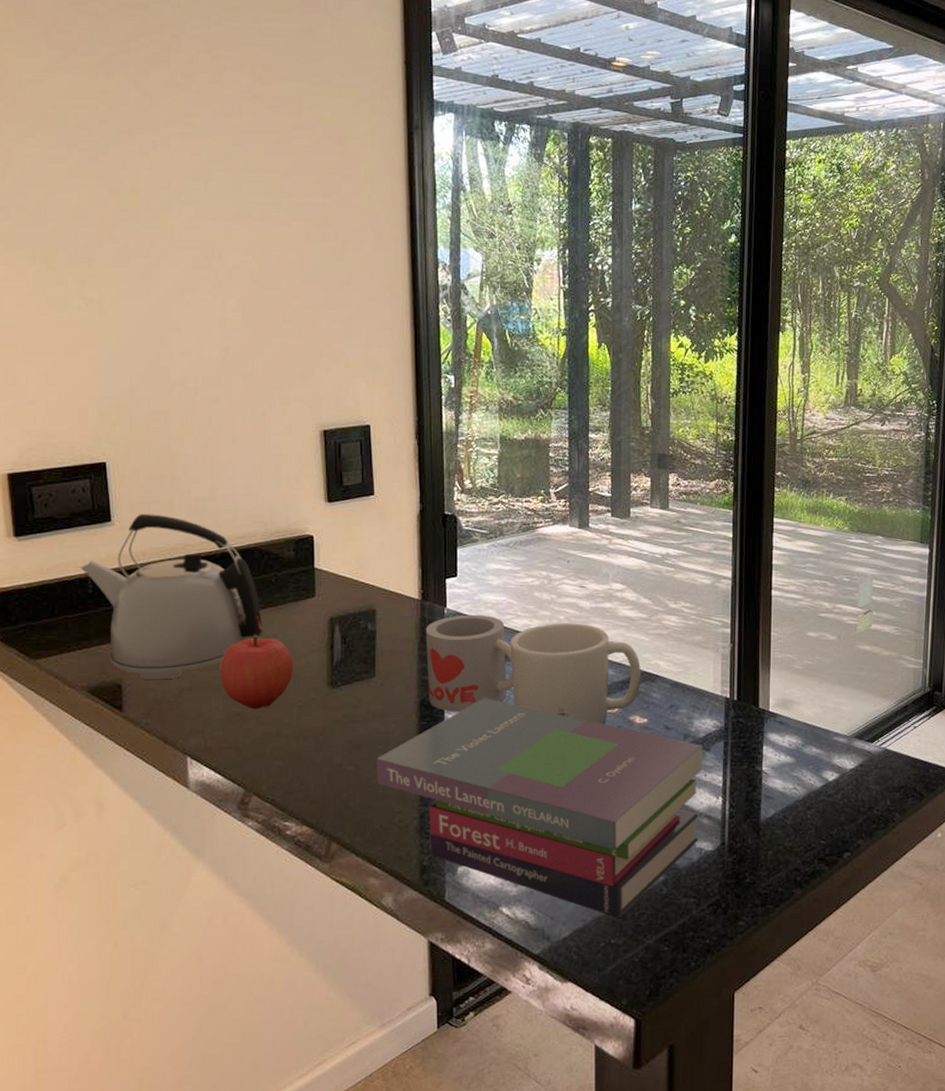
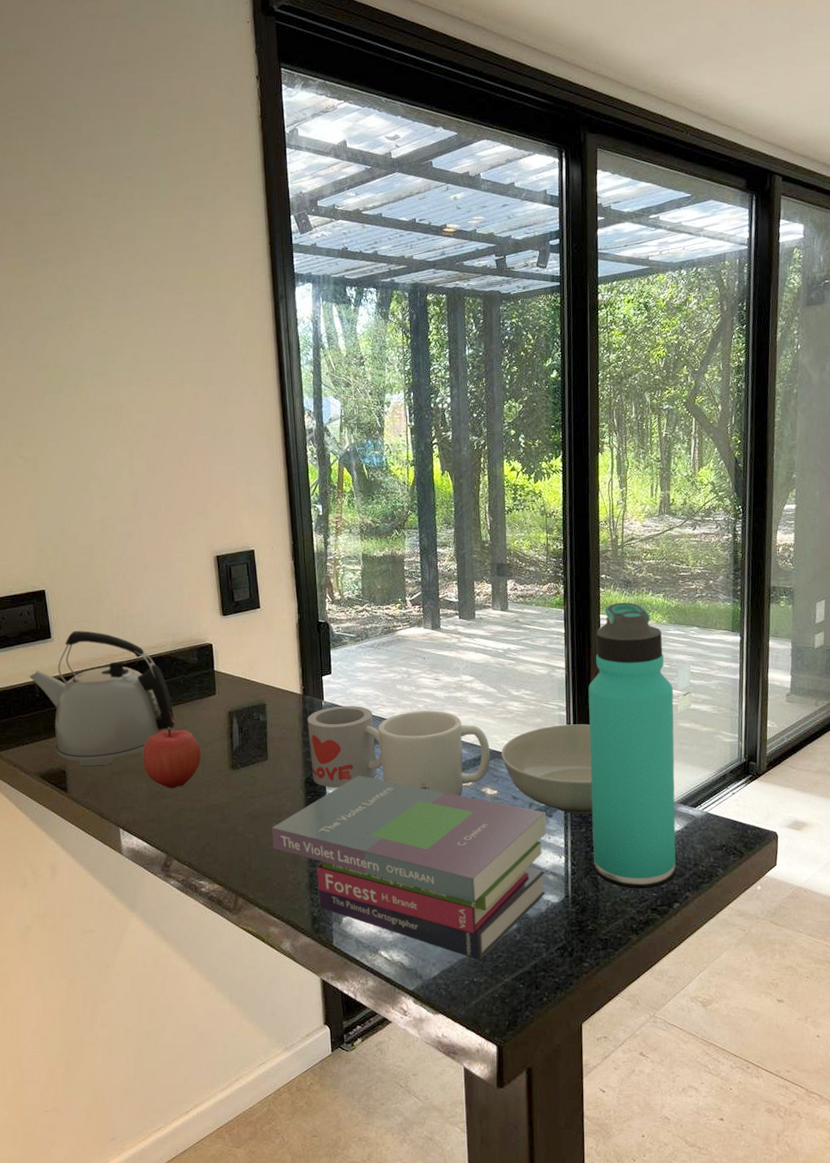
bowl: none [654,643,758,749] -> present [501,724,593,815]
thermos bottle: none [755,505,853,835] -> present [588,602,676,889]

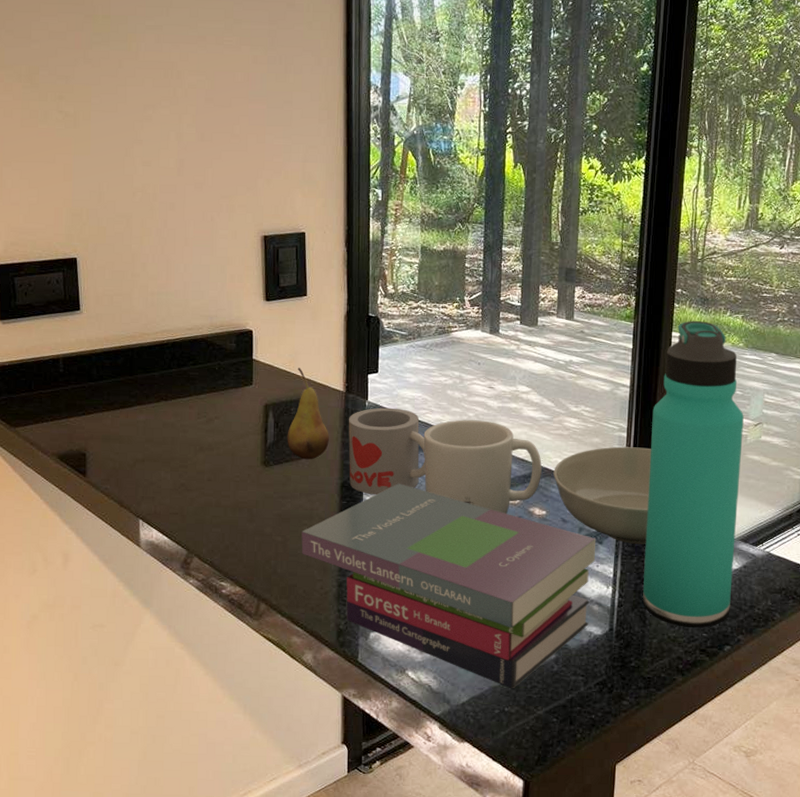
kettle: present [29,631,176,766] -> none [54,305,207,451]
fruit: present [143,727,202,789] -> none [170,415,232,482]
fruit: none [251,675,291,760] -> present [287,368,329,460]

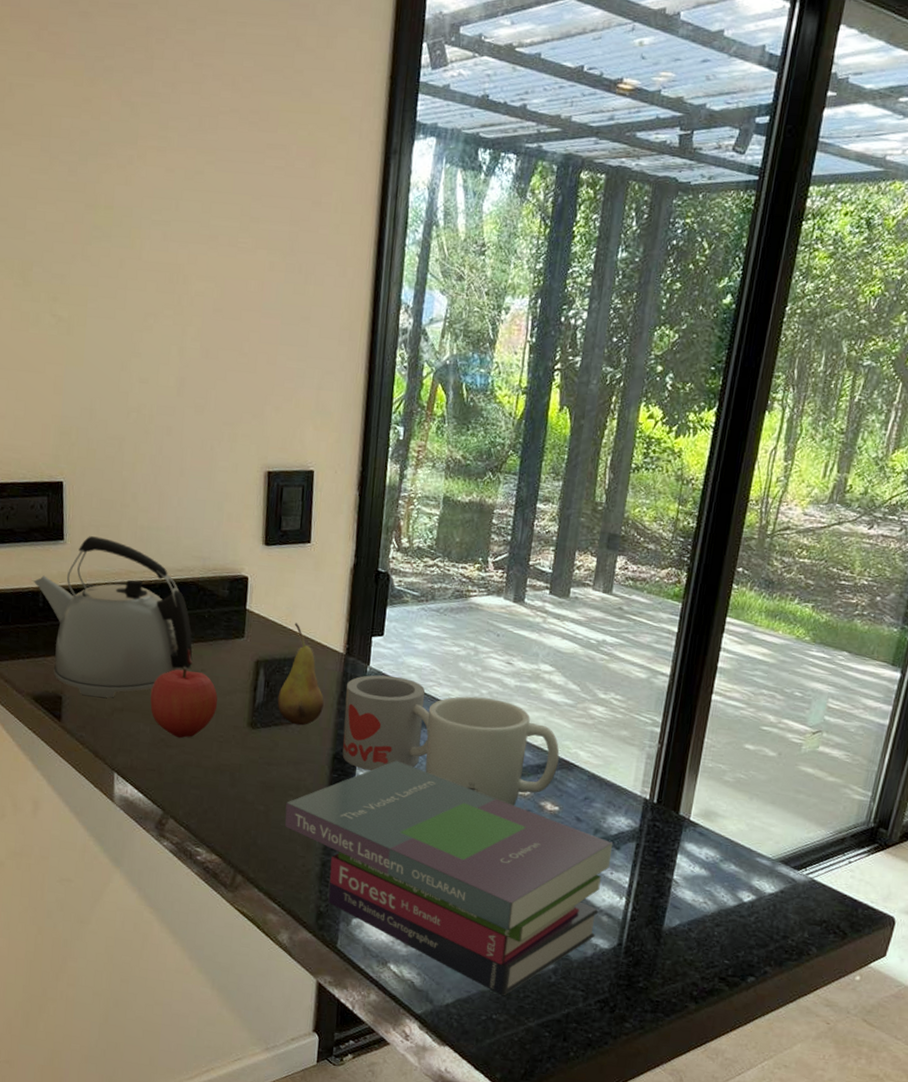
kettle: none [54,305,207,451] -> present [34,536,194,698]
fruit: none [170,415,232,482] -> present [150,666,218,739]
bowl: present [553,446,652,544] -> none [571,742,688,855]
thermos bottle: present [643,321,744,628] -> none [659,606,801,954]

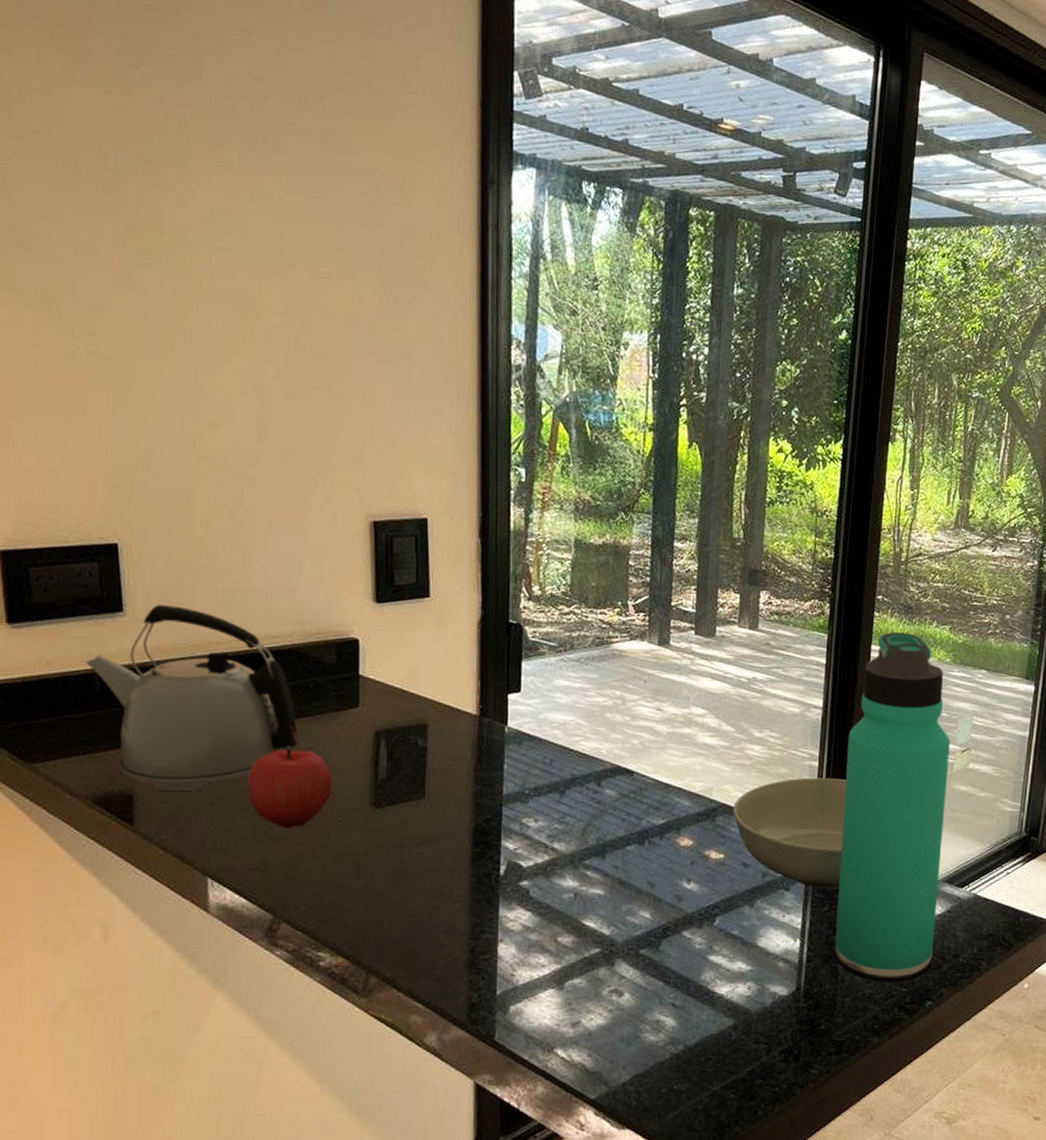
fruit: present [277,623,324,726] -> none [404,686,458,799]
books: present [284,760,612,996] -> none [422,825,781,1064]
mug: present [342,674,430,771] -> none [482,734,580,839]
mug: present [425,696,560,806] -> none [576,748,720,859]
bowl: none [571,742,688,855] -> present [733,777,847,890]
thermos bottle: none [659,606,801,954] -> present [835,632,950,982]

